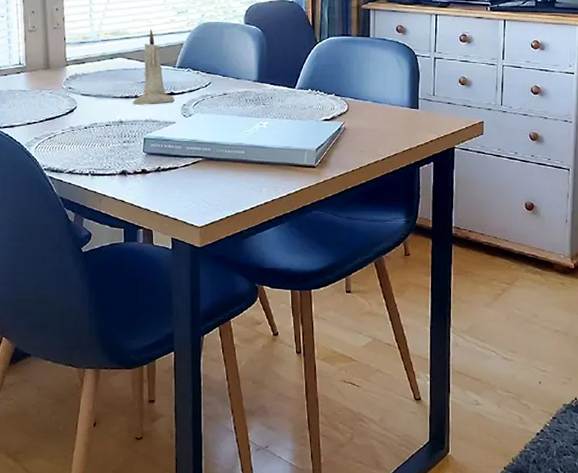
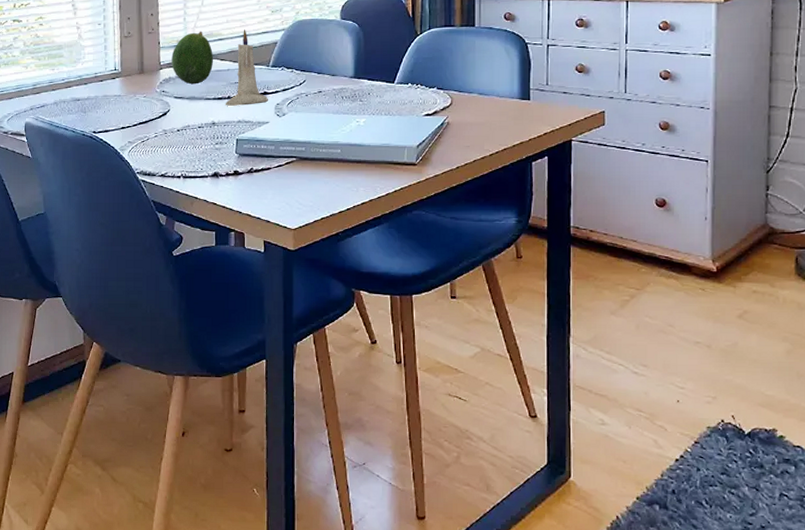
fruit: none [78,29,121,82] -> present [171,31,214,85]

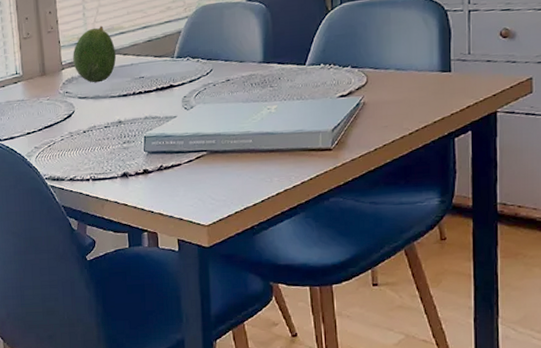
candle: present [225,29,269,106] -> none [130,20,176,103]

